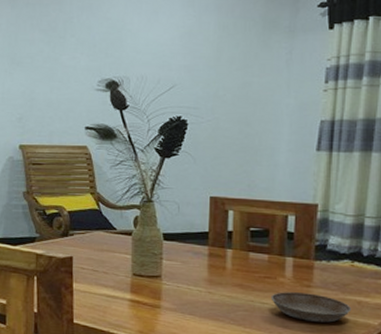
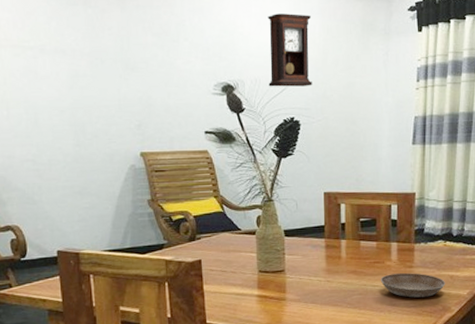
pendulum clock: none [155,10,207,85] -> present [267,13,312,87]

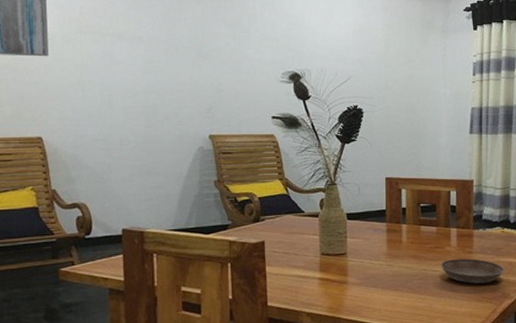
pendulum clock: present [267,13,312,87] -> none [333,10,375,77]

